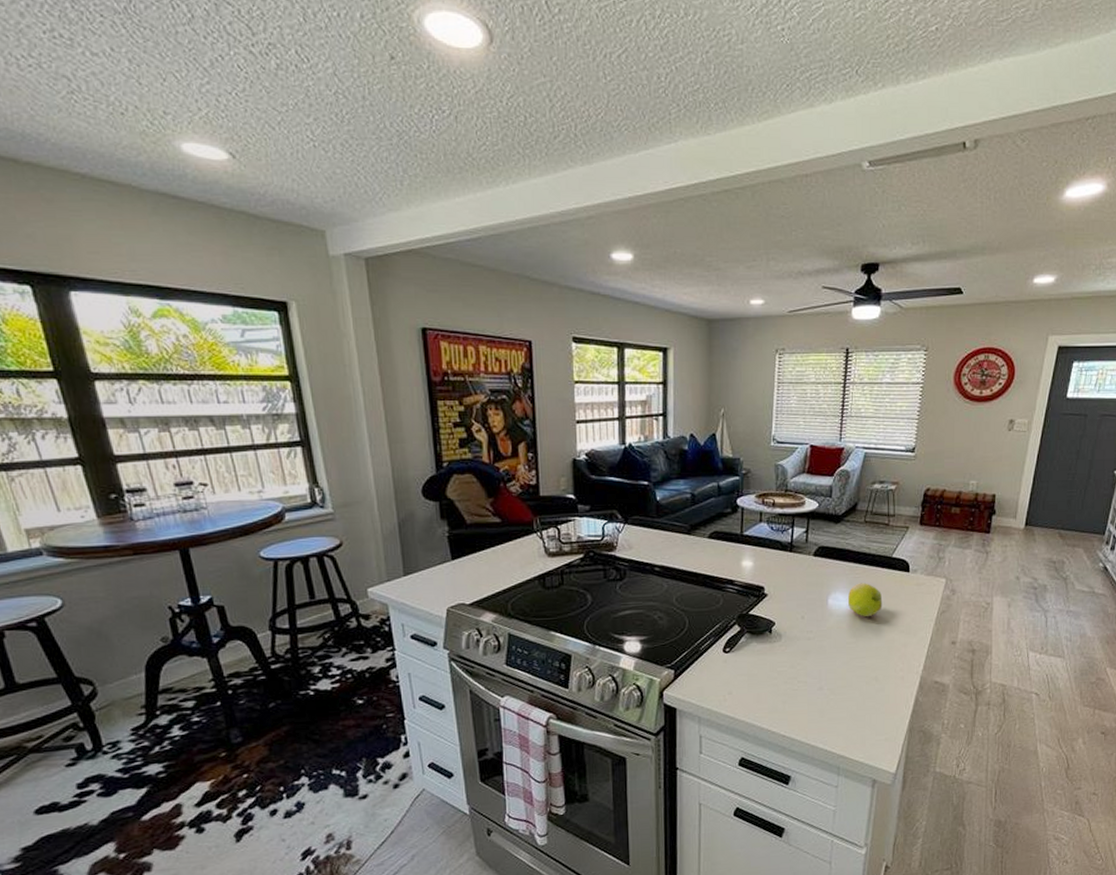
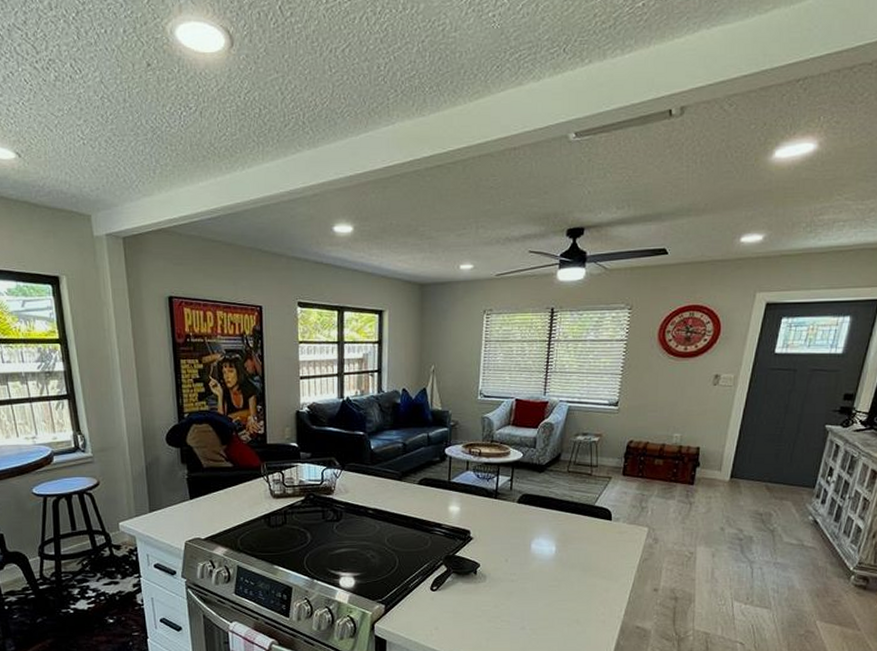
fruit: present [847,583,883,617] -> none [550,529,585,562]

